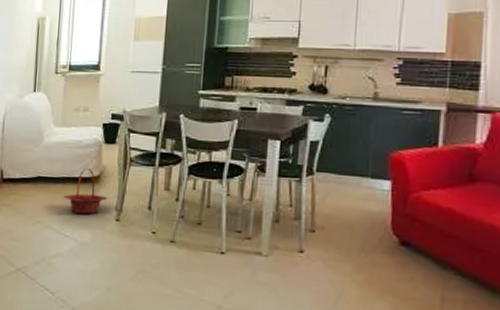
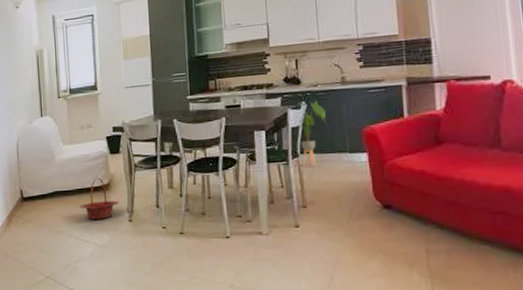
house plant: none [317,114,351,187] -> present [298,101,326,166]

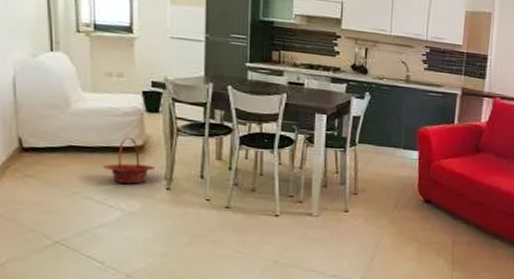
house plant: present [298,101,326,166] -> none [359,92,387,156]

